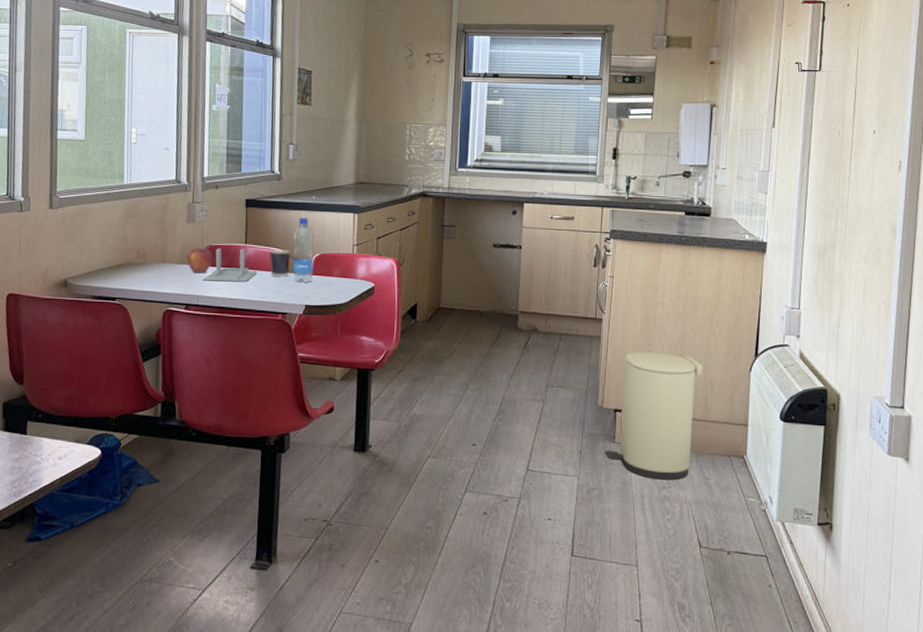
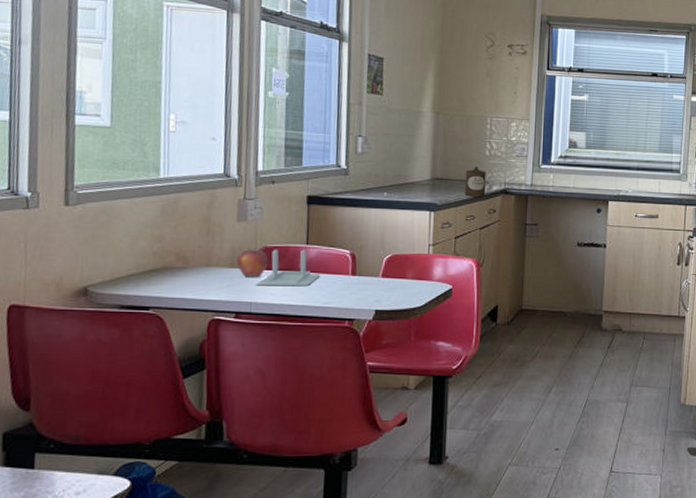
mug: present [269,249,295,277] -> none [334,250,364,280]
bottle: present [293,218,314,284] -> none [361,216,385,287]
canister: none [385,171,406,200] -> present [464,167,486,197]

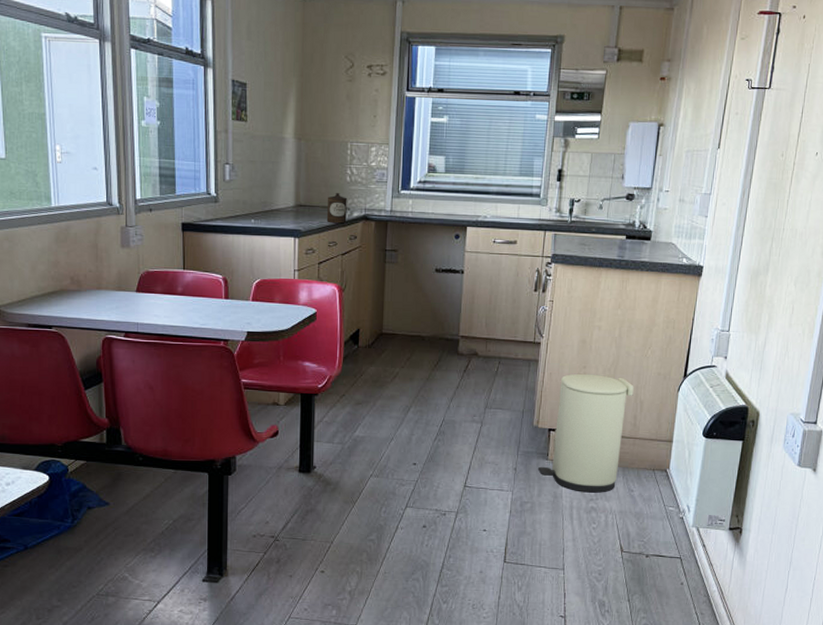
fruit: present [236,248,269,277] -> none [123,272,151,299]
napkin holder: present [256,249,320,287] -> none [141,273,196,309]

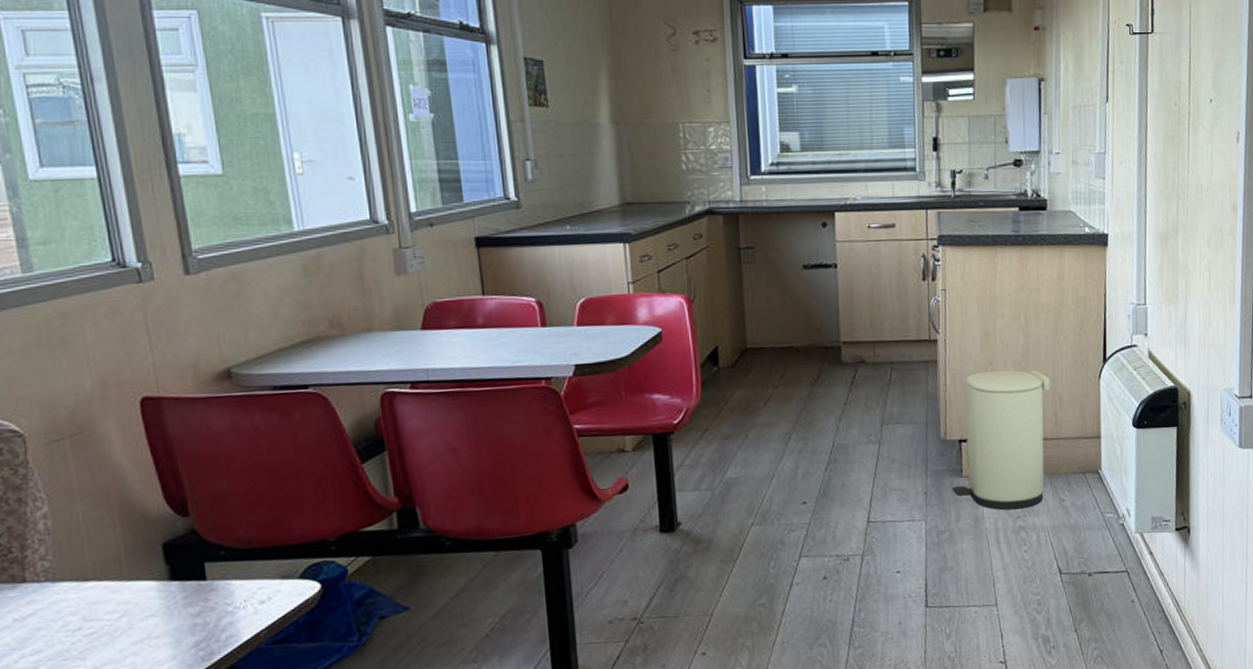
canister: present [326,193,347,224] -> none [661,185,688,222]

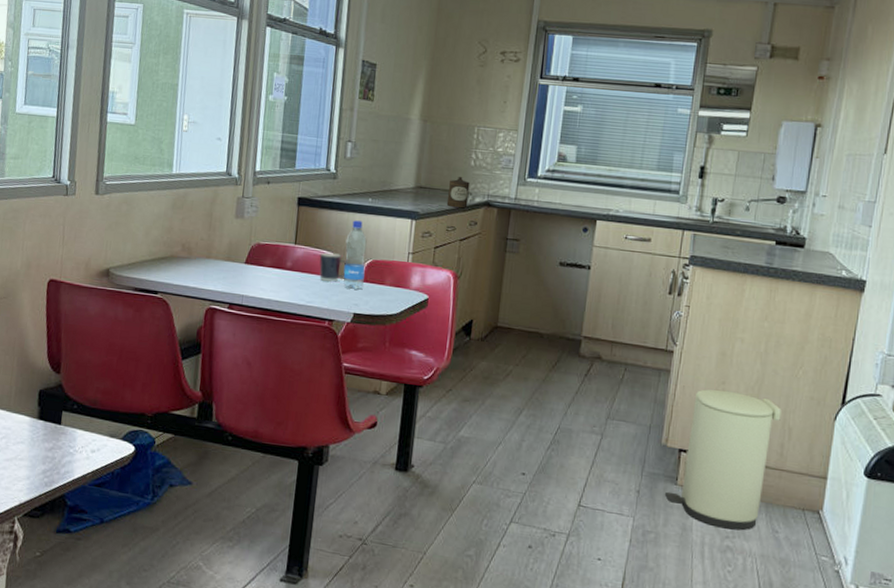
mug: none [517,297,554,333] -> present [319,252,346,282]
bottle: none [547,254,580,339] -> present [342,220,367,291]
canister: none [661,185,688,222] -> present [446,177,470,209]

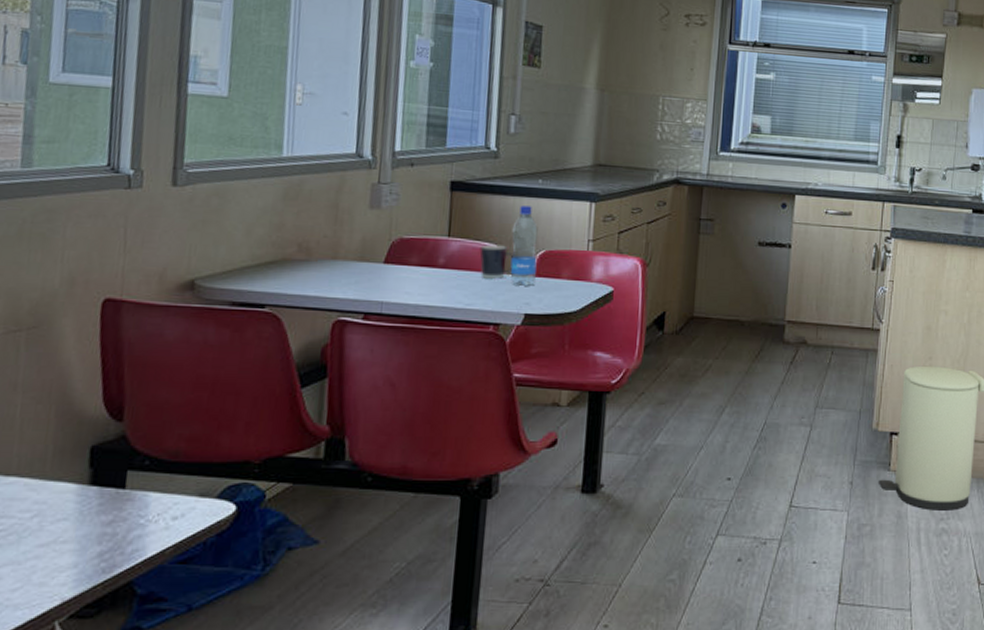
canister: present [446,177,470,209] -> none [630,152,656,188]

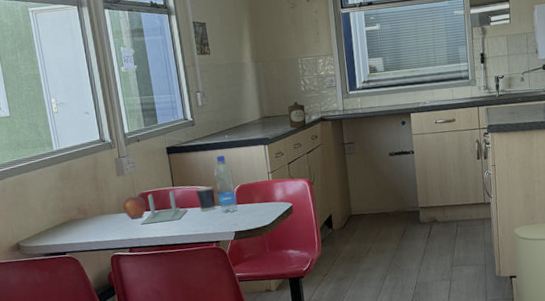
fruit: none [367,239,404,273] -> present [122,196,147,219]
napkin holder: none [388,241,462,285] -> present [140,191,187,225]
canister: none [630,152,656,188] -> present [288,102,307,128]

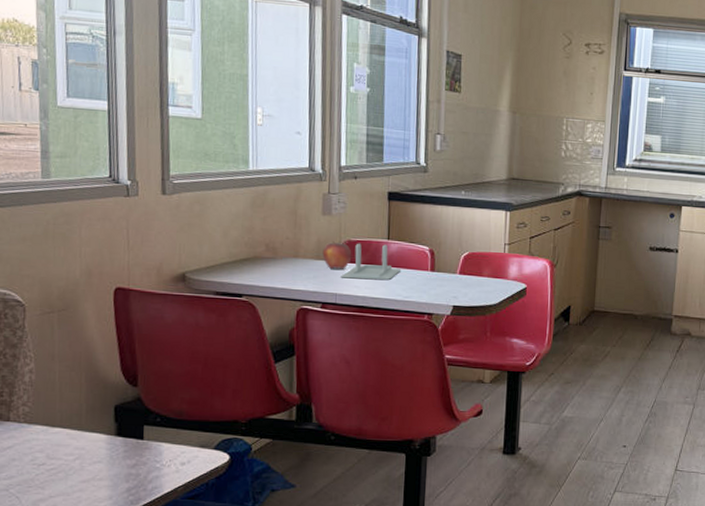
mug: present [195,186,220,211] -> none [414,246,442,276]
bottle: present [214,155,238,214] -> none [440,213,462,283]
canister: present [288,102,307,128] -> none [539,168,562,199]

